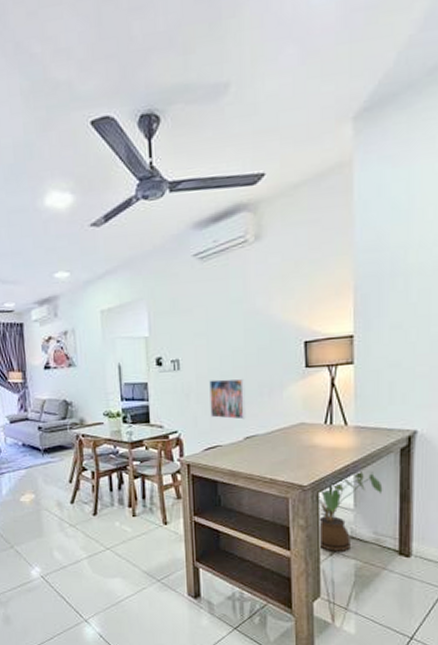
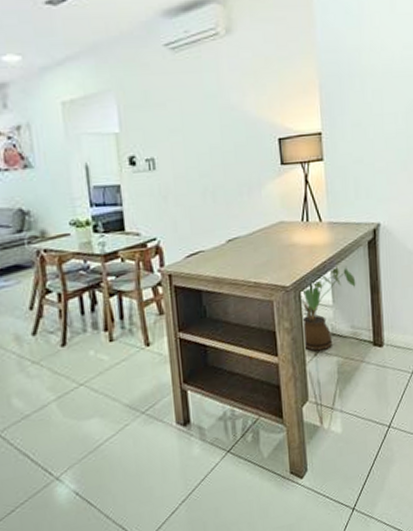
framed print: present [209,378,246,420] -> none [188,177,227,222]

